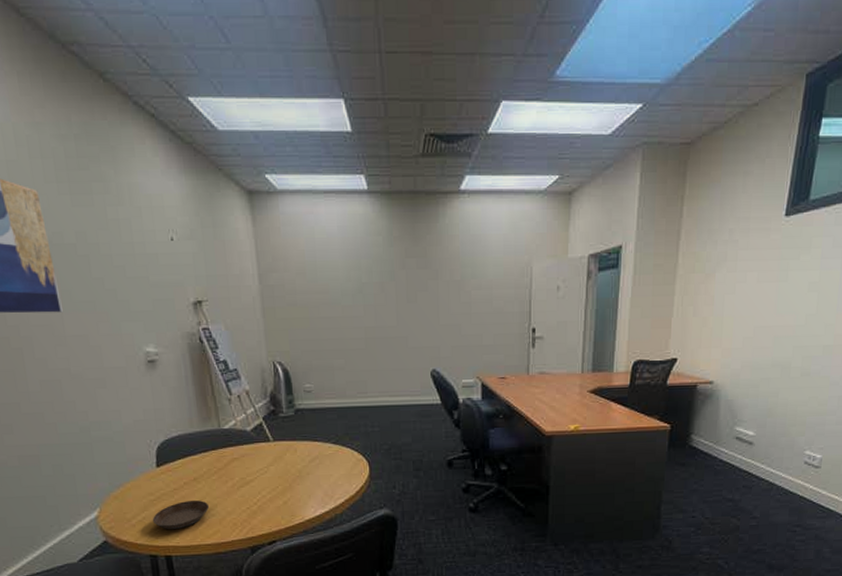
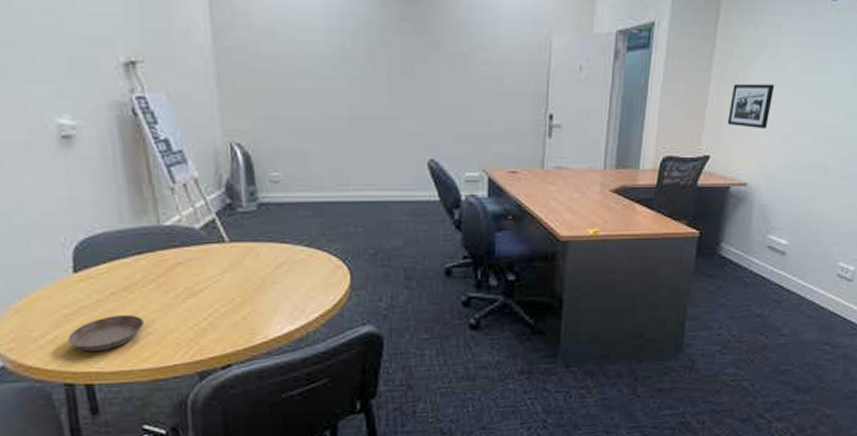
picture frame: none [692,293,735,334] -> present [727,83,775,129]

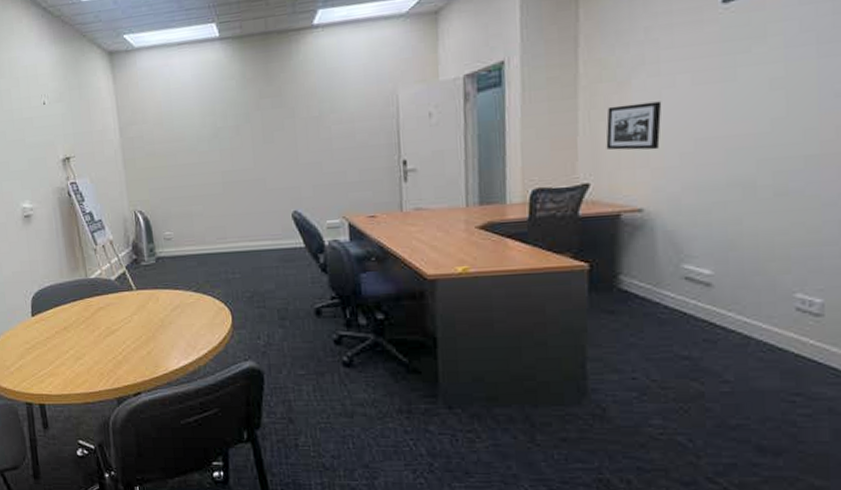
saucer: present [67,314,145,351] -> none [28,348,79,377]

